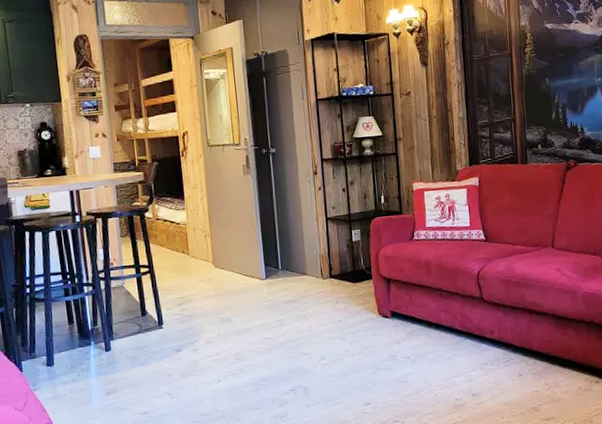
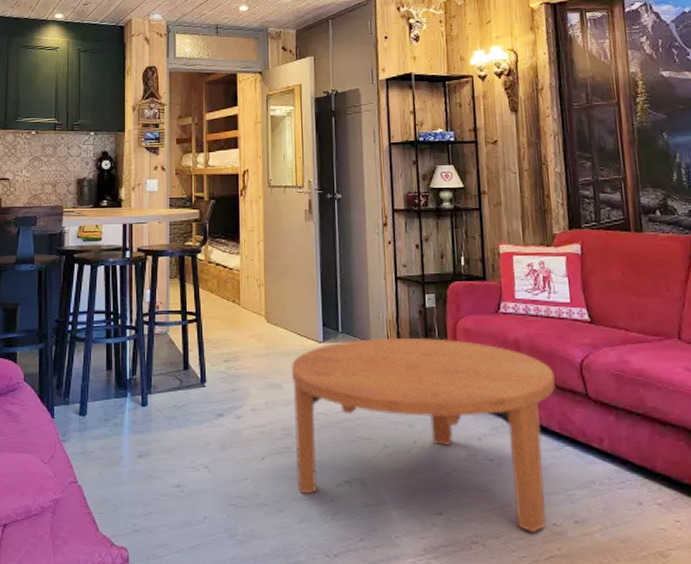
coffee table: none [239,265,458,408] -> present [292,337,555,532]

